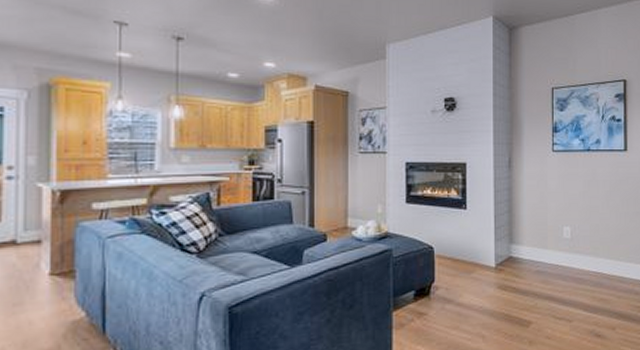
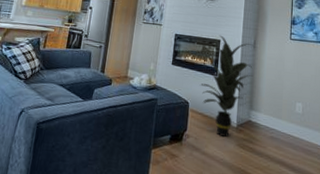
indoor plant: none [436,156,511,281] -> present [195,35,253,137]

